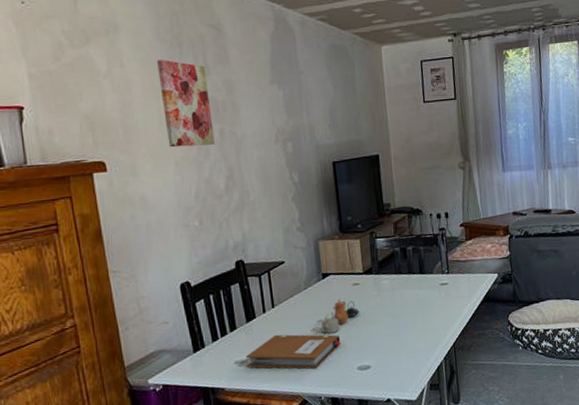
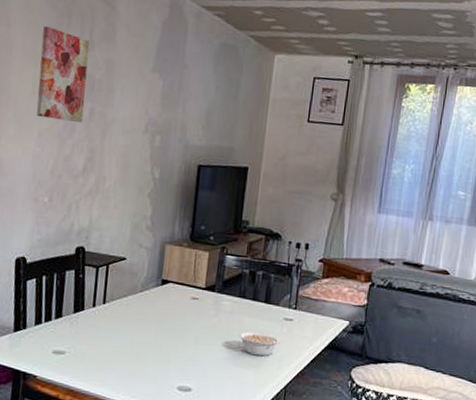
notebook: present [245,334,341,369] -> none [64,332,167,379]
teapot: present [321,298,360,334] -> none [149,310,193,345]
legume: none [402,300,441,323] -> present [238,331,280,357]

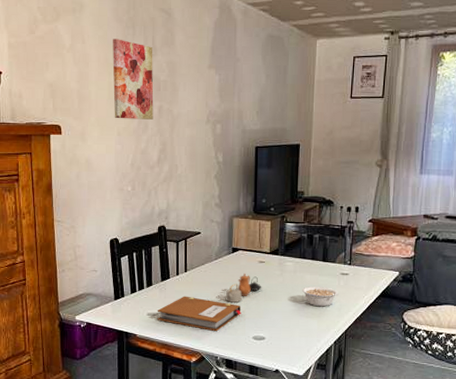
notebook: none [64,332,167,379] -> present [157,296,241,332]
teapot: none [149,310,193,345] -> present [226,273,262,303]

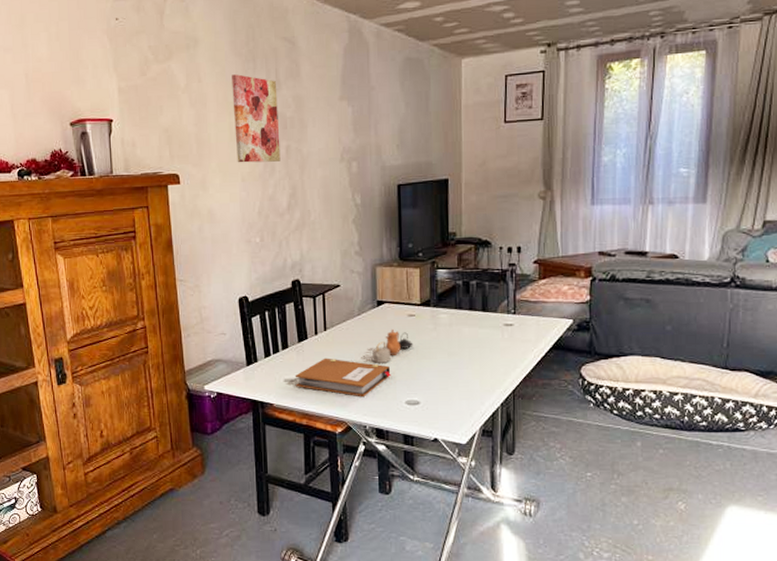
legume: present [301,286,339,307] -> none [459,341,503,364]

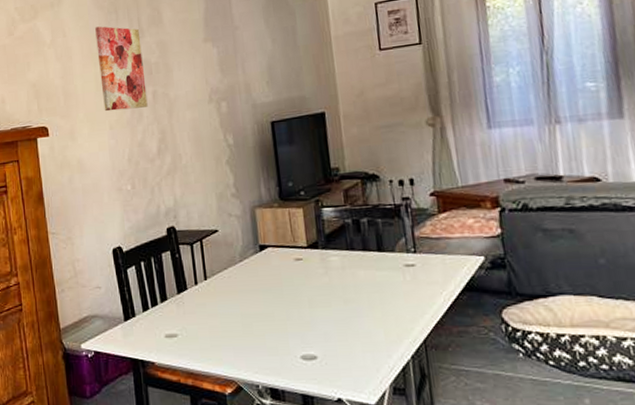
notebook: present [295,358,391,397] -> none [176,309,282,353]
teapot: present [372,328,413,363] -> none [258,275,304,314]

